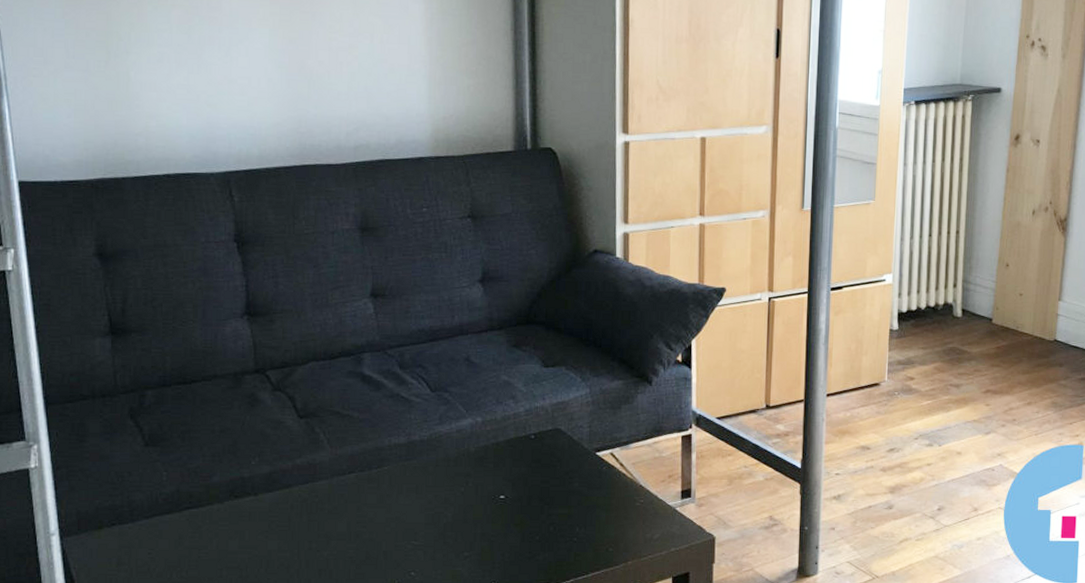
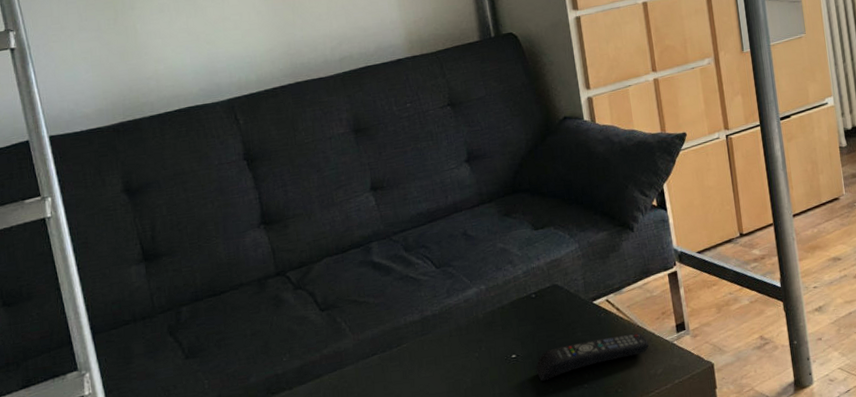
remote control: none [524,492,649,529] -> present [536,332,649,382]

